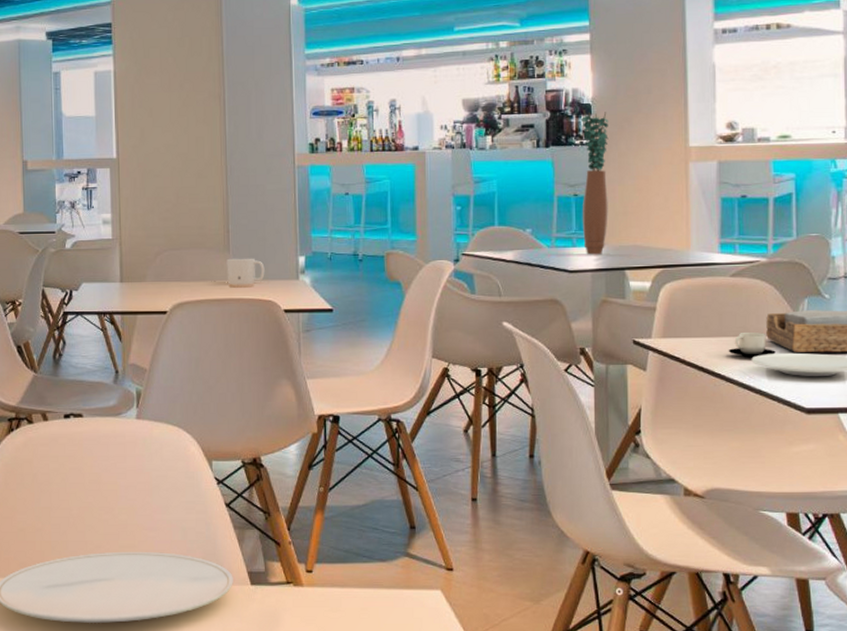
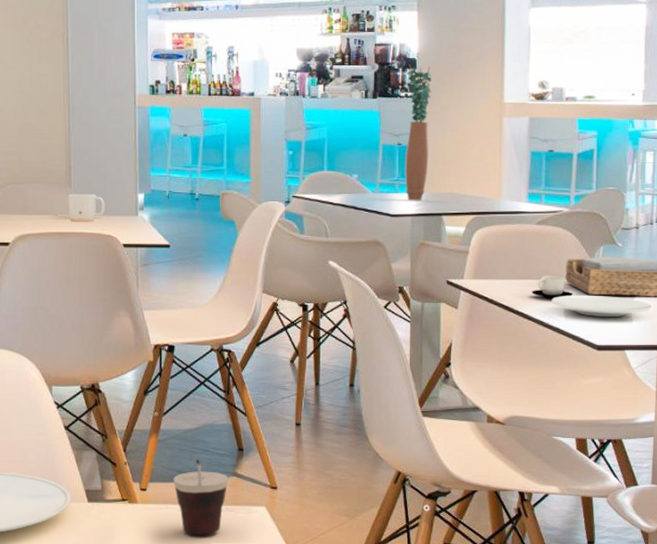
cup: none [341,539,400,621] -> present [173,460,229,535]

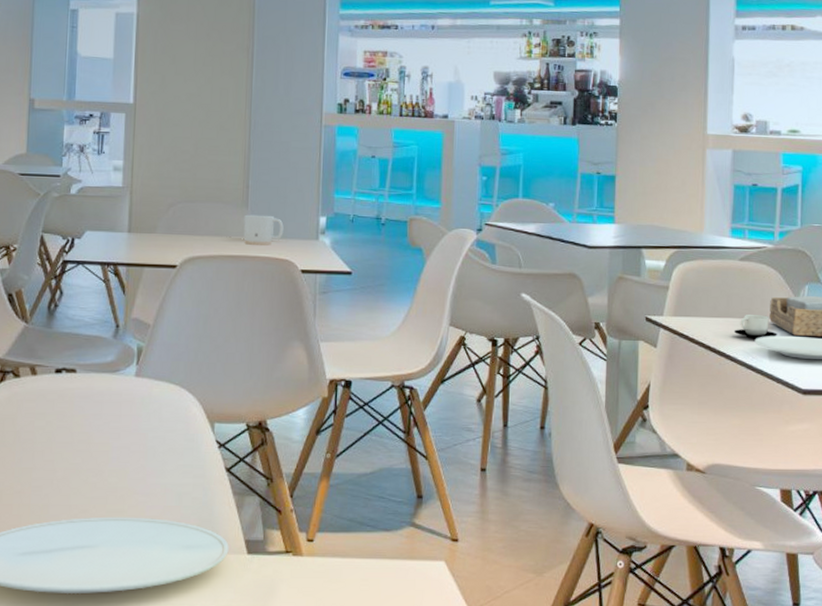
cup: present [173,460,229,535] -> none [344,508,405,593]
vase: present [405,64,432,201] -> none [603,91,633,232]

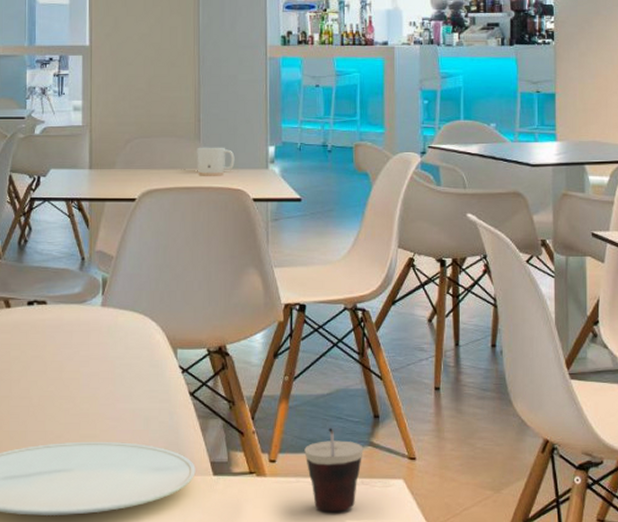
cup: none [344,508,405,593] -> present [304,428,363,512]

